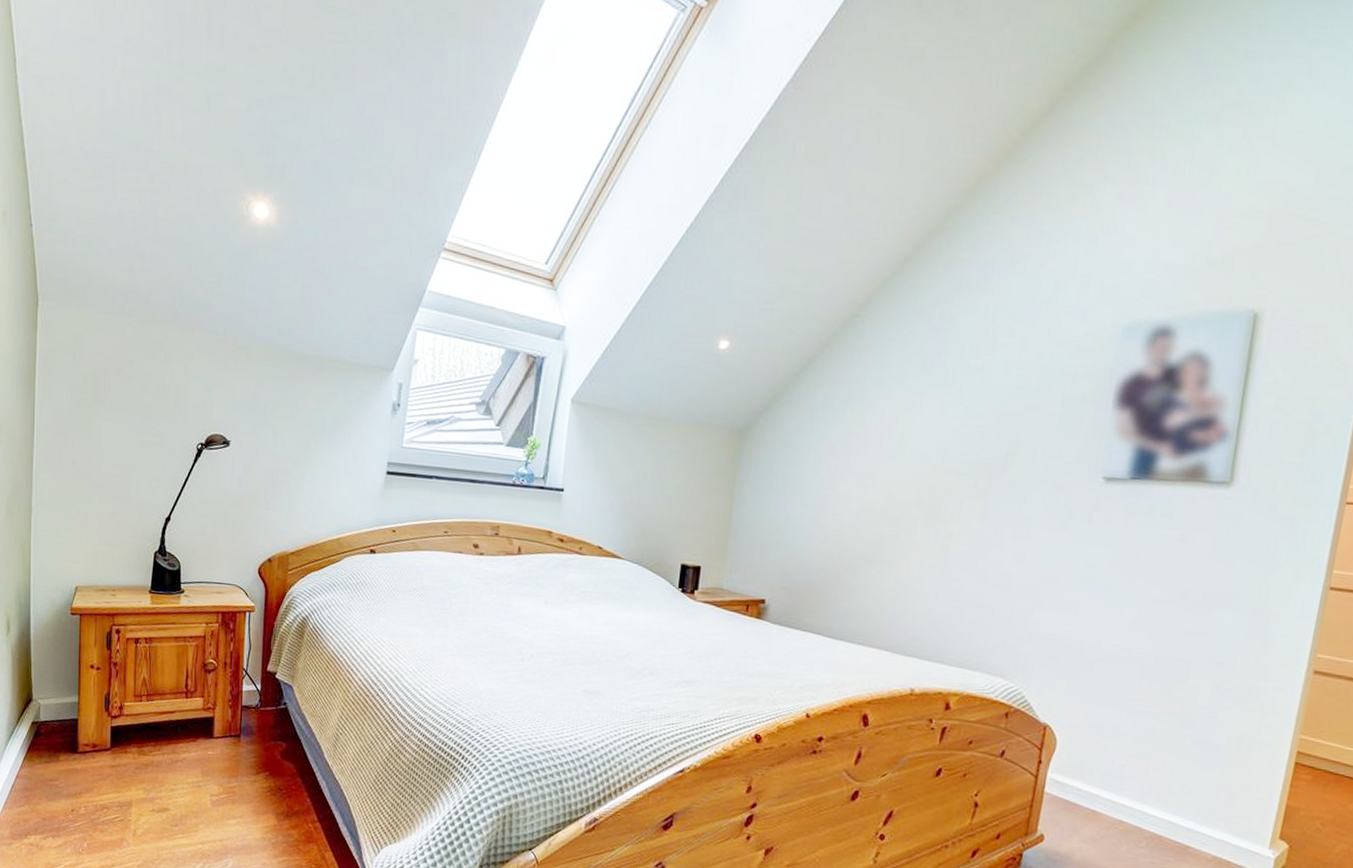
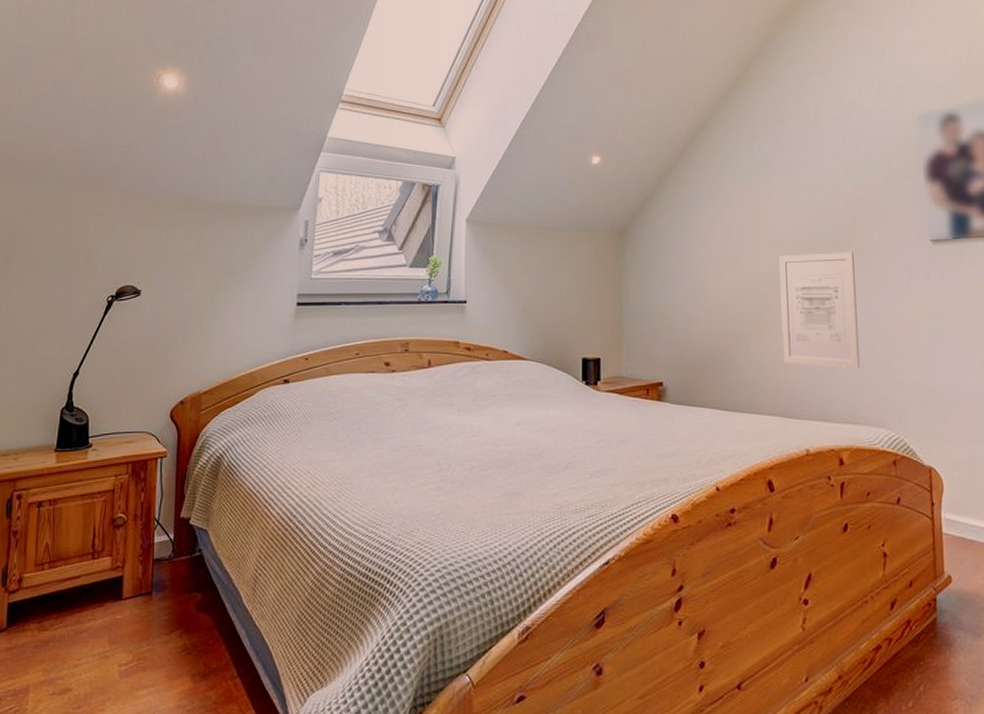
wall art: none [903,476,1007,612] -> present [779,252,860,369]

